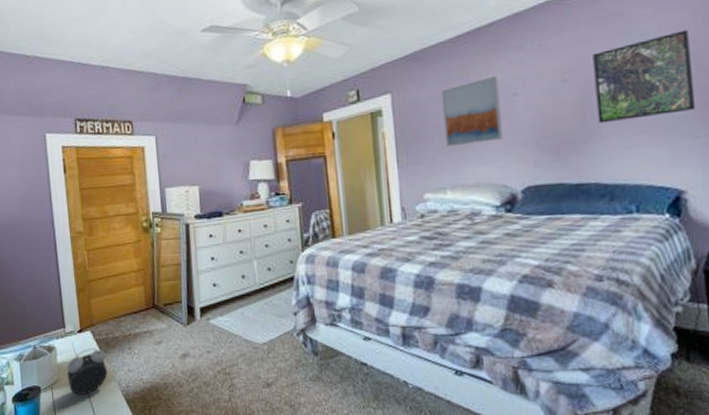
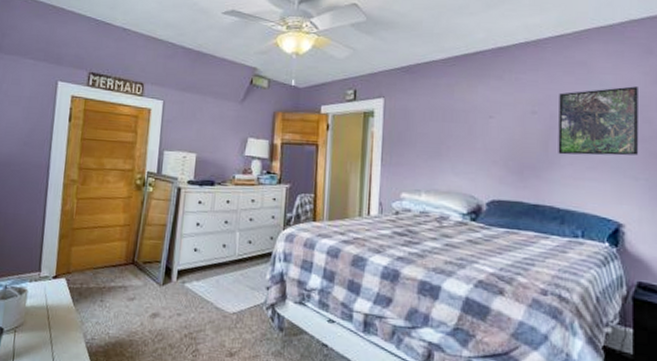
alarm clock: present [67,348,108,395] -> none [33,295,76,342]
wall art: present [440,75,503,147] -> none [427,97,478,155]

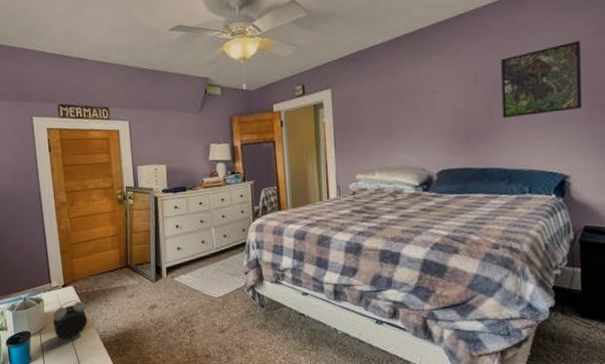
alarm clock: none [33,295,76,342] -> present [53,300,88,339]

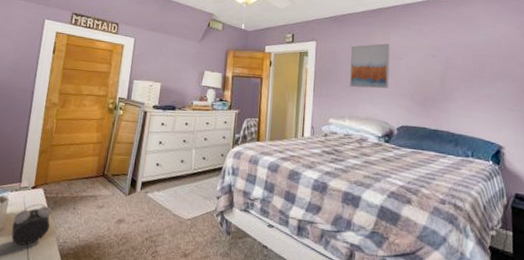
wall art: none [373,75,423,136] -> present [350,43,390,89]
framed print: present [501,41,583,119] -> none [452,37,514,92]

